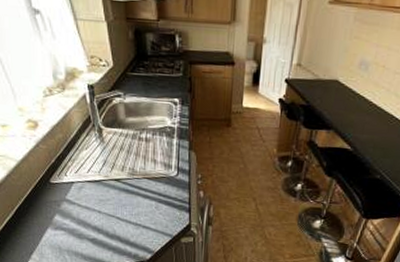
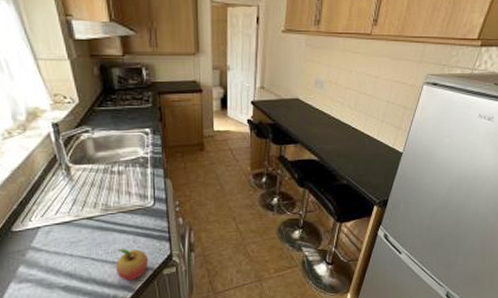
fruit: none [138,213,168,244] -> present [115,249,148,281]

